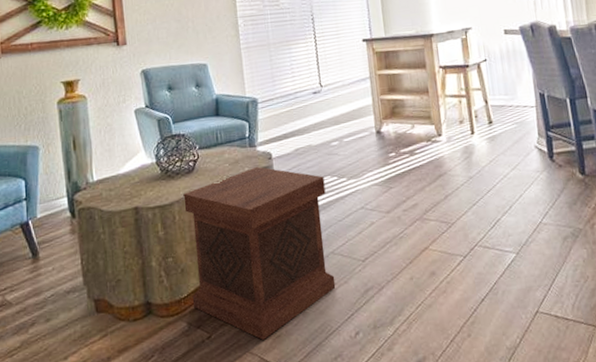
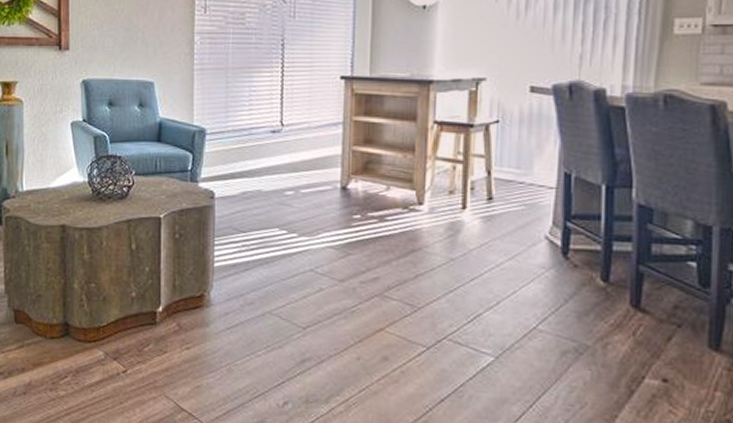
side table: present [183,166,336,340] -> none [111,204,271,387]

